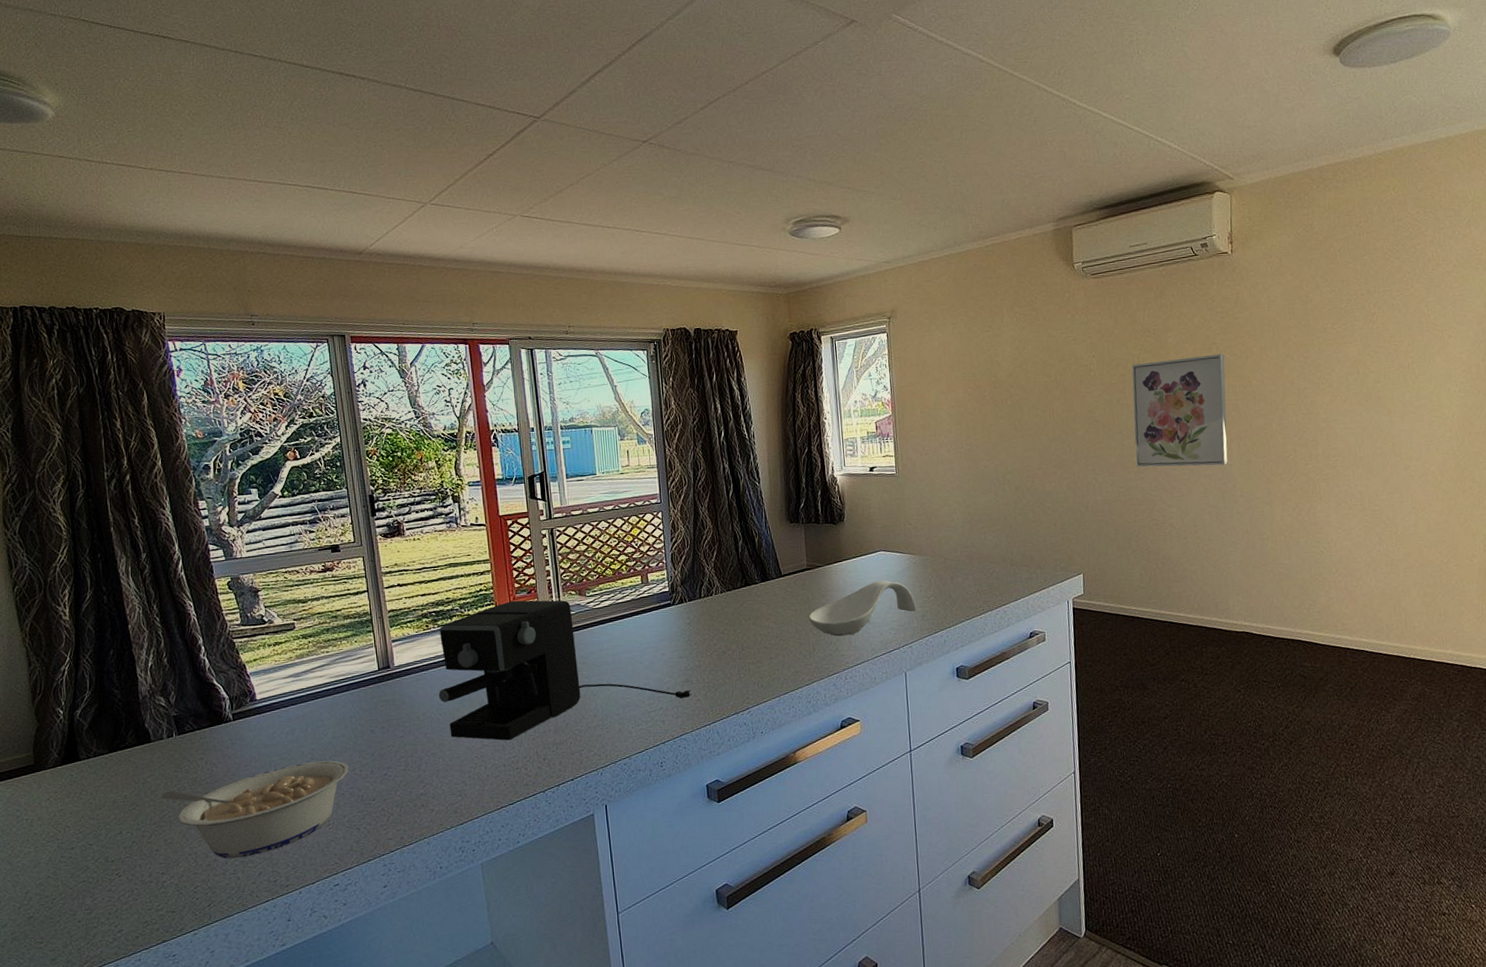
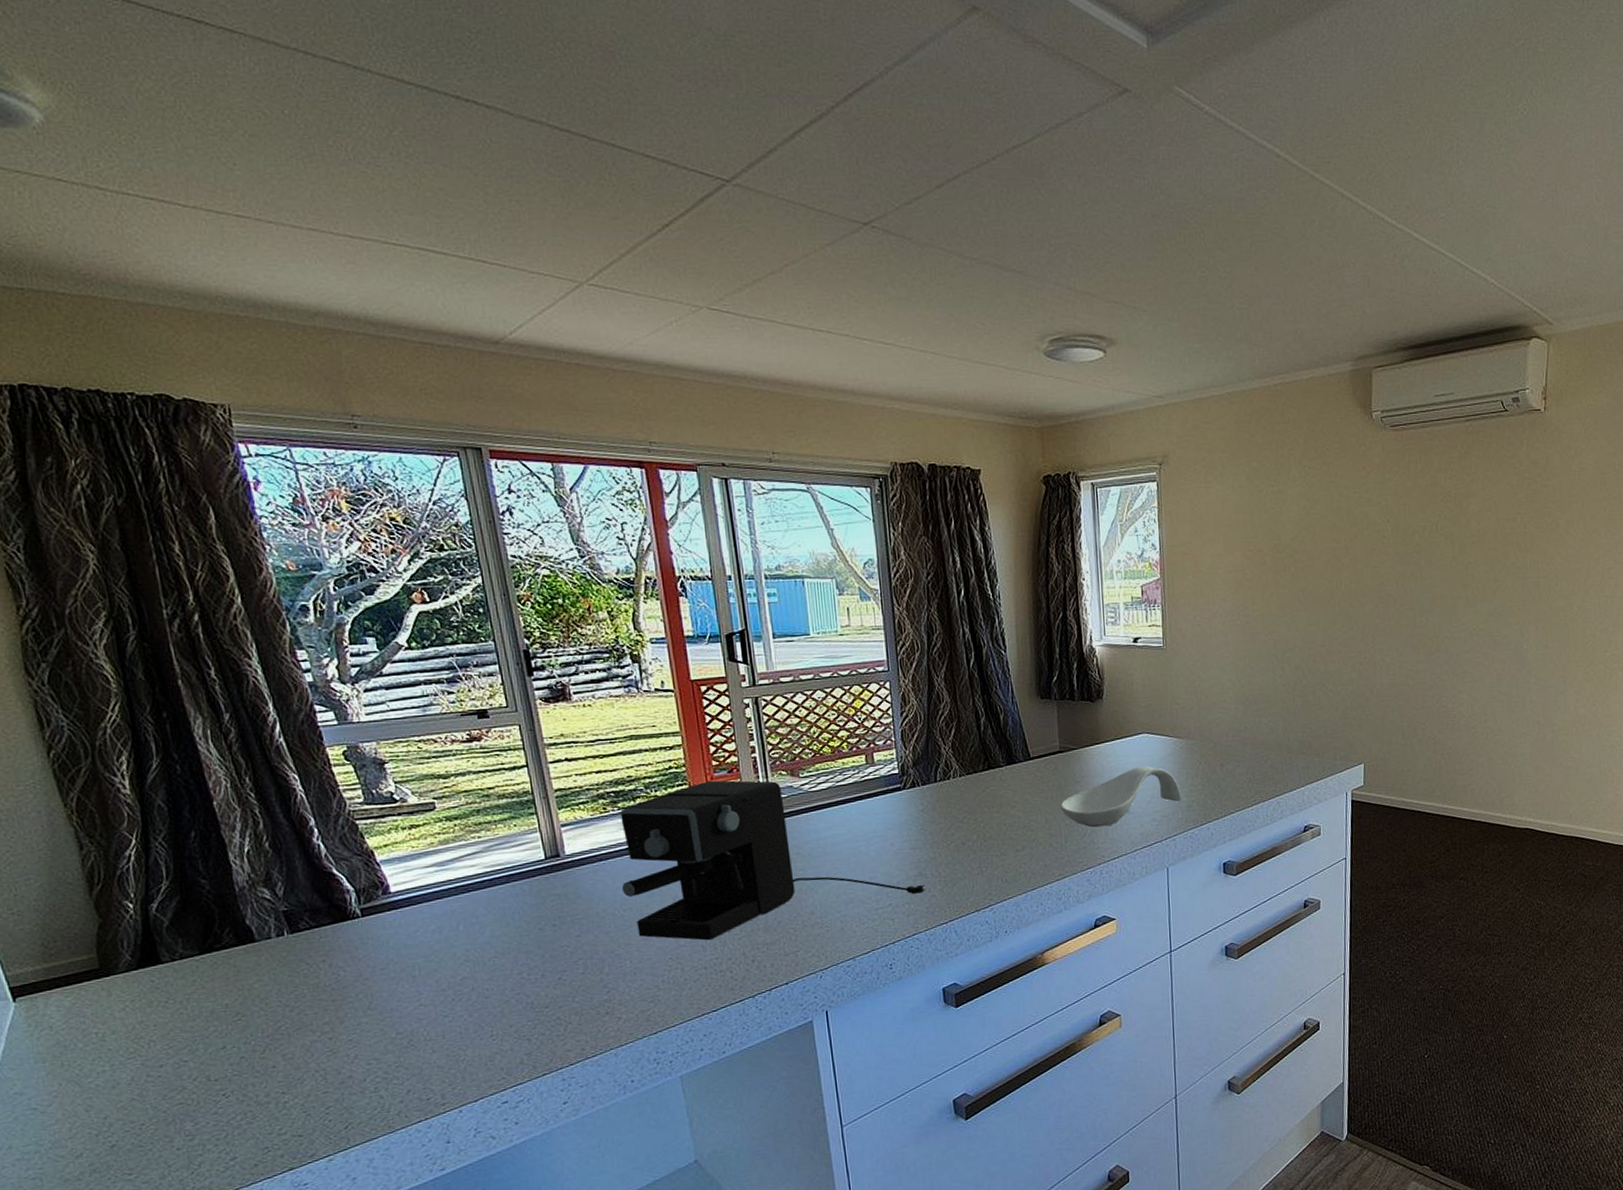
legume: present [161,760,349,859] -> none [273,963,514,1075]
wall art: present [1132,353,1228,467] -> none [1427,525,1529,650]

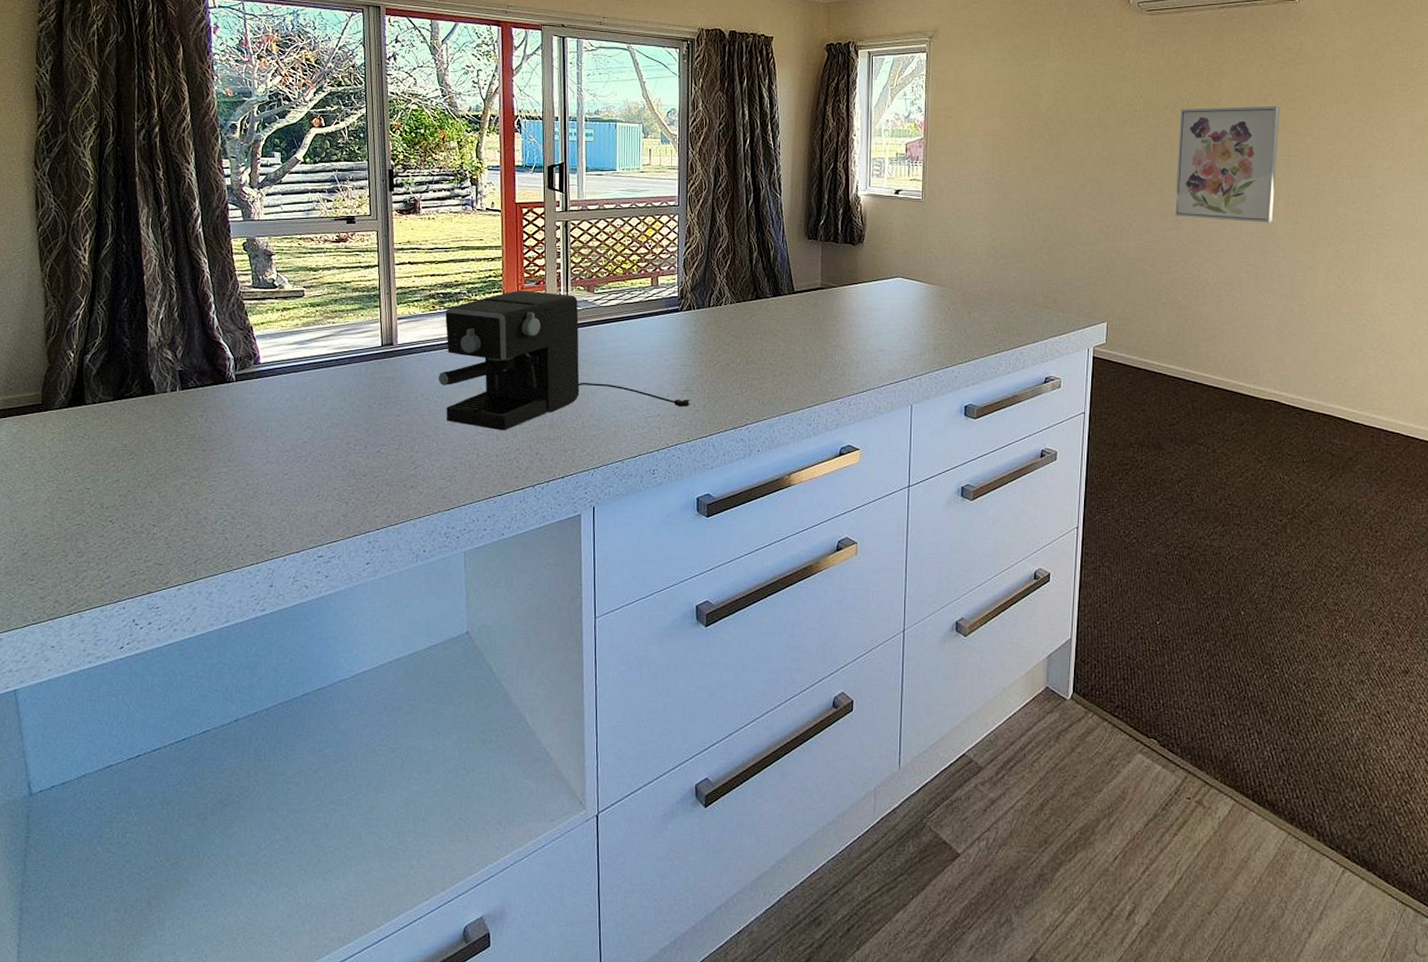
spoon rest: present [1060,766,1182,828] -> none [817,307,930,361]
wall art: none [1427,525,1529,650] -> present [1174,105,1280,223]

